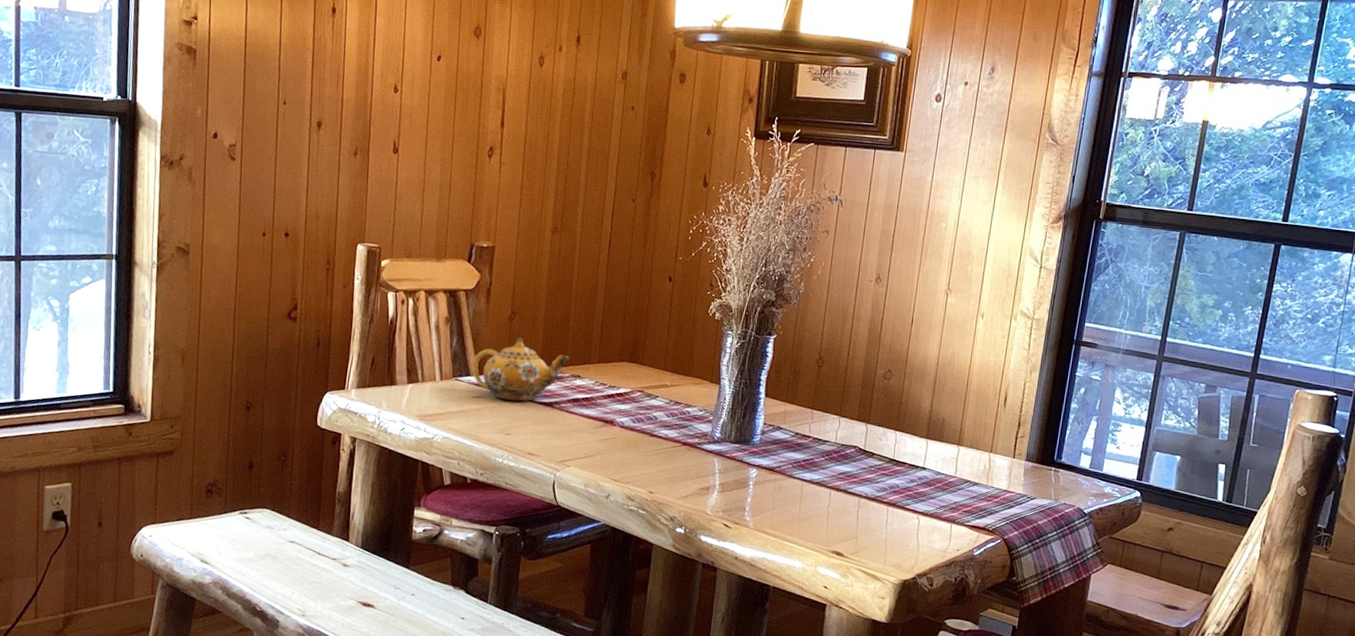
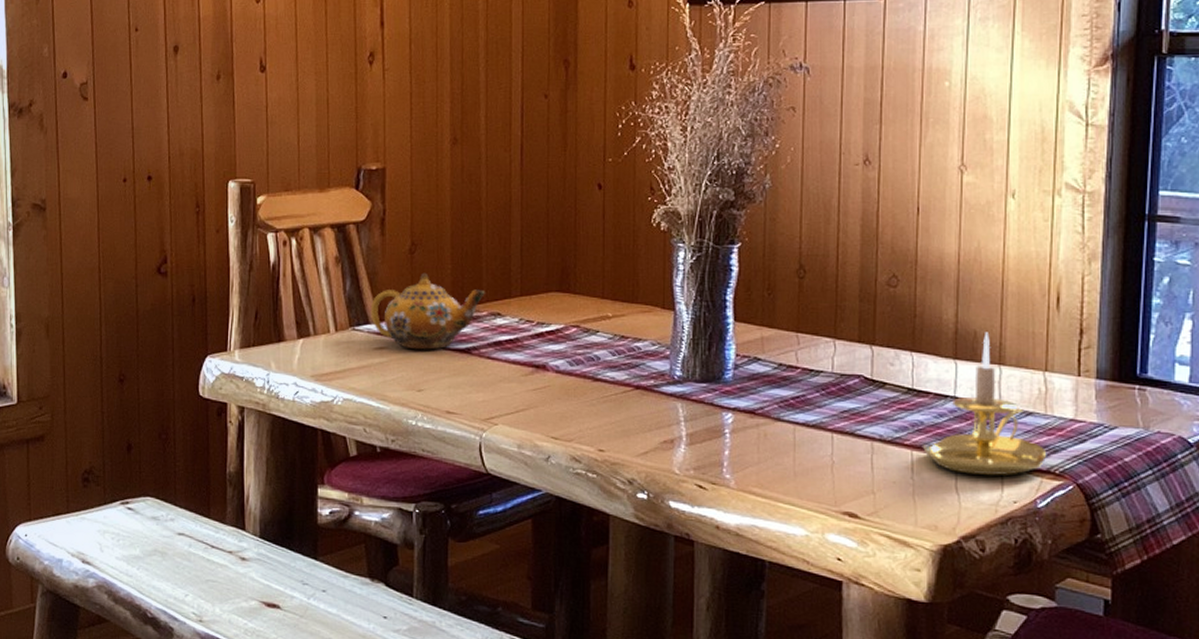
candle holder: none [896,420,985,530] -> present [923,332,1047,476]

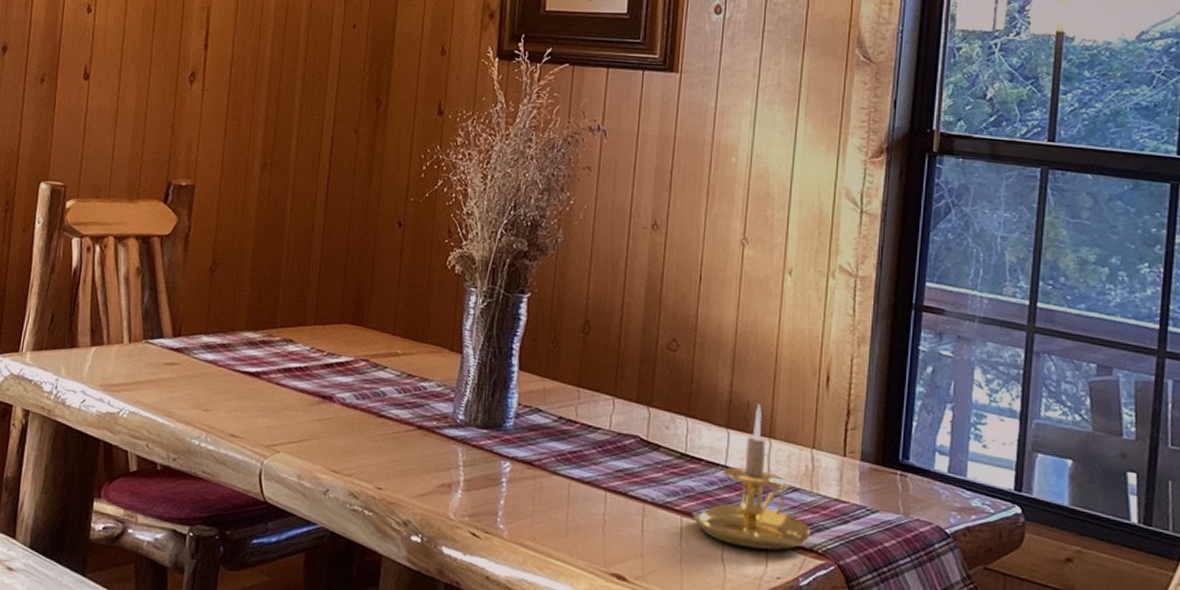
teapot: present [370,272,485,350] -> none [165,292,280,370]

